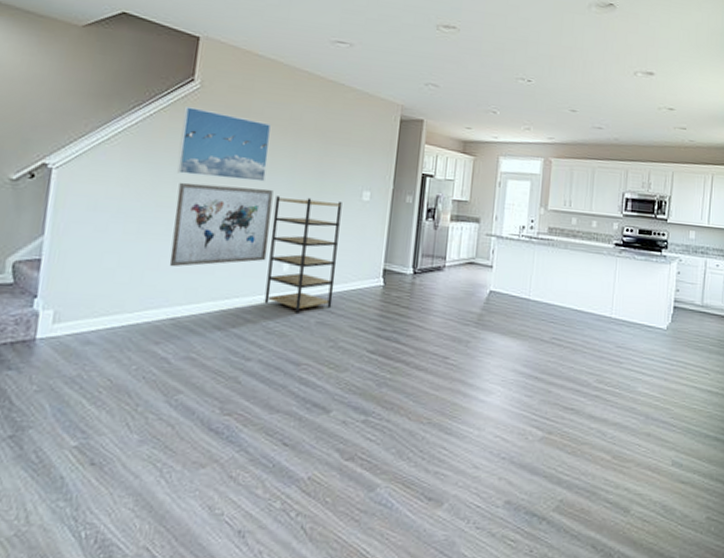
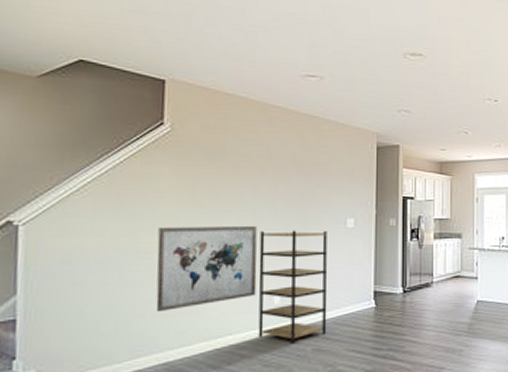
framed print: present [177,107,271,182] -> none [154,151,249,219]

